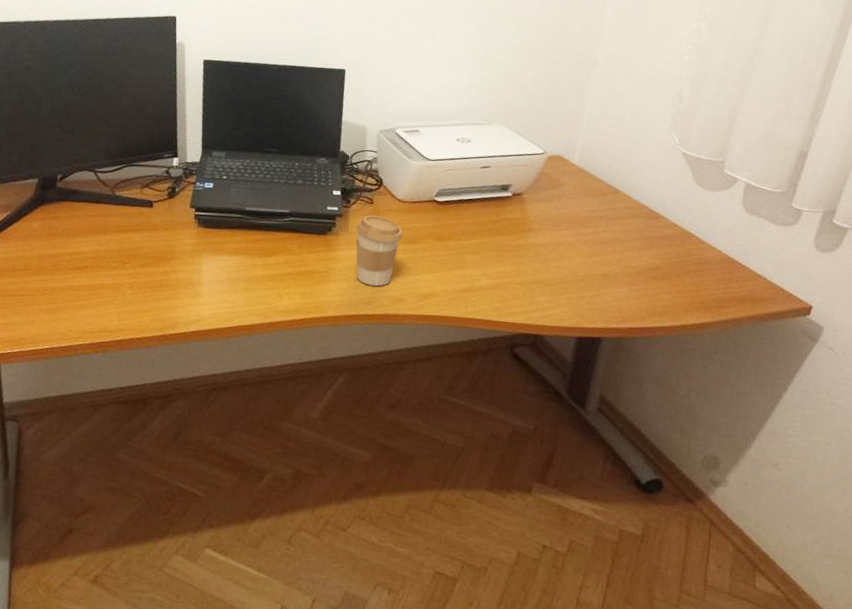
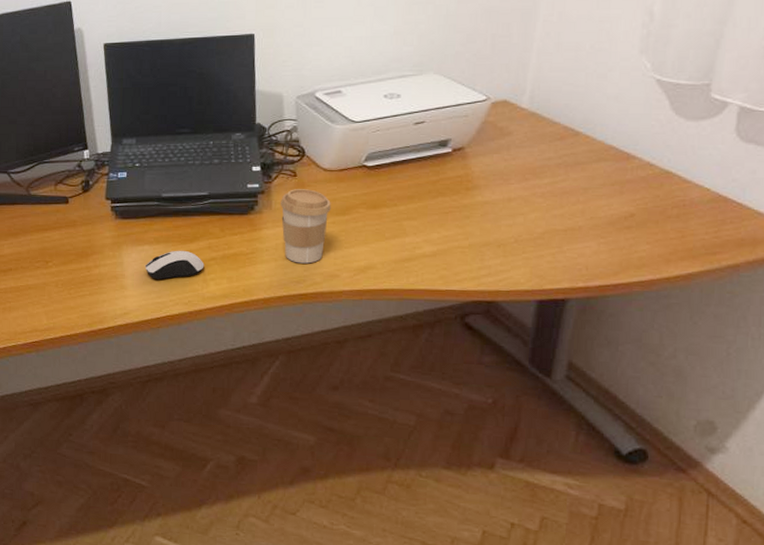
computer mouse: none [222,262,280,290] -> present [145,250,205,280]

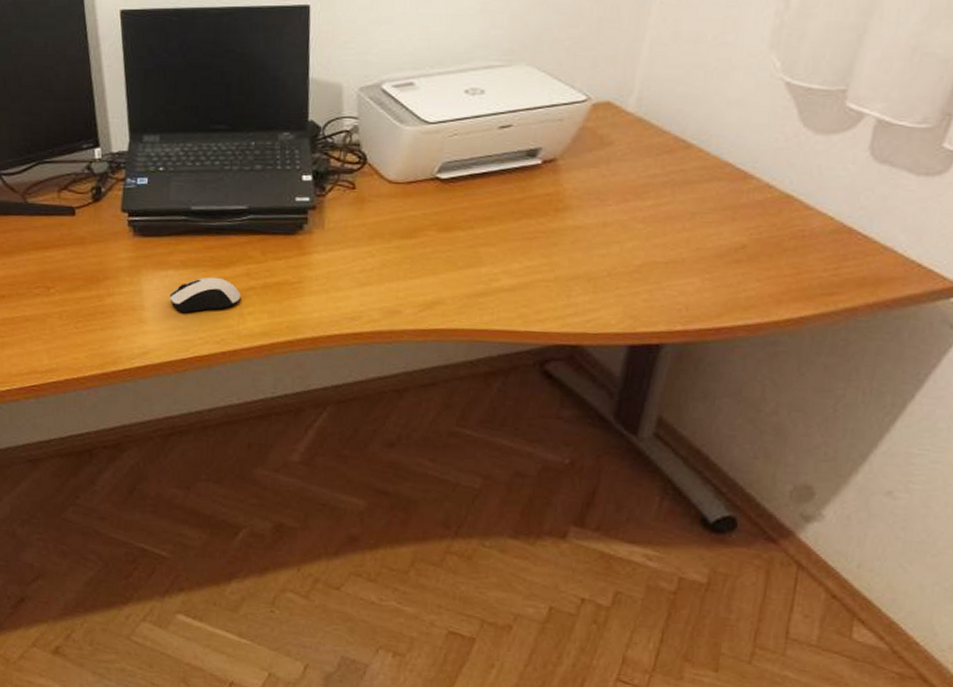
coffee cup: present [281,189,331,264] -> none [335,204,396,297]

